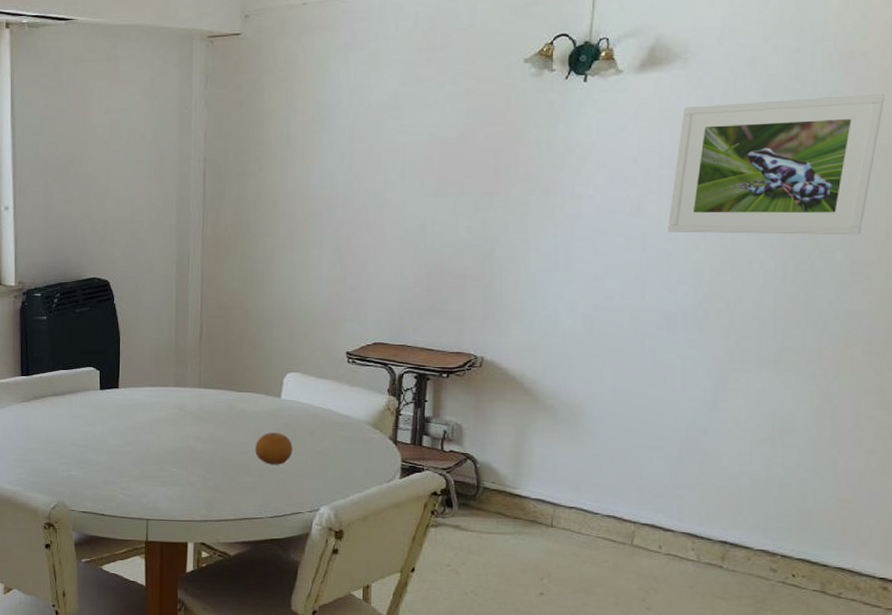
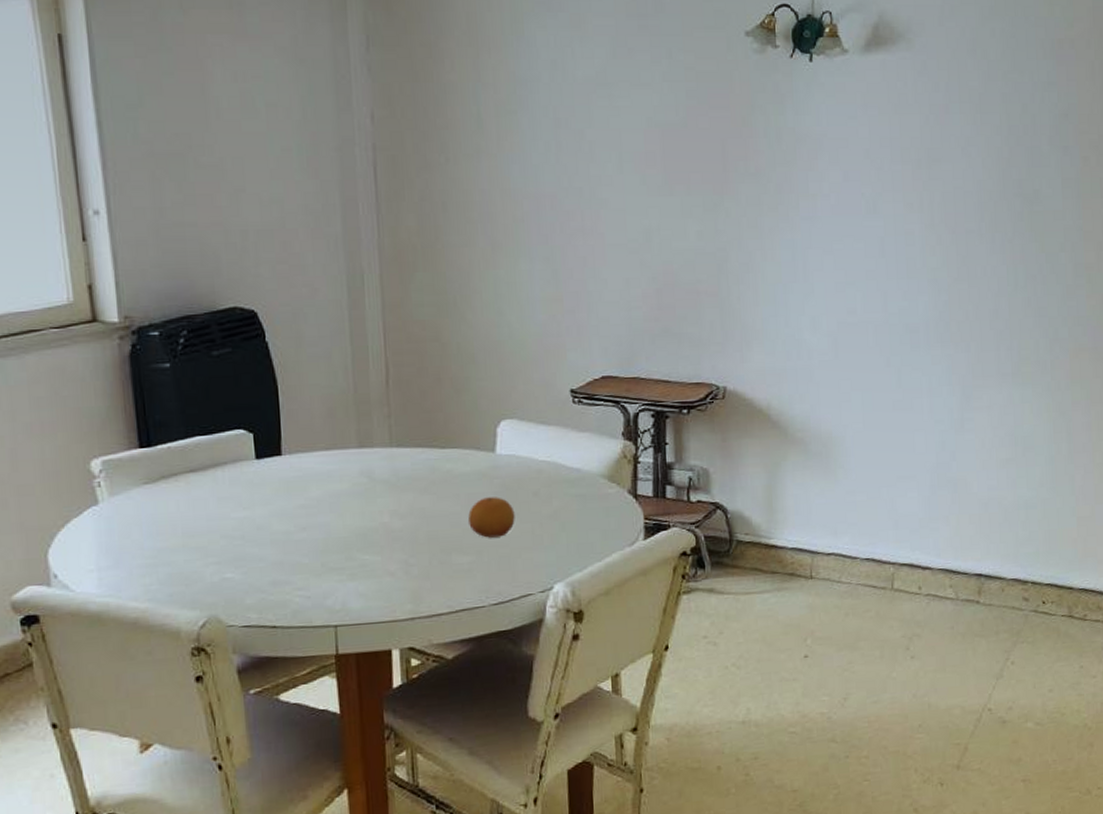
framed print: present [668,93,884,235] -> none [904,85,1092,237]

